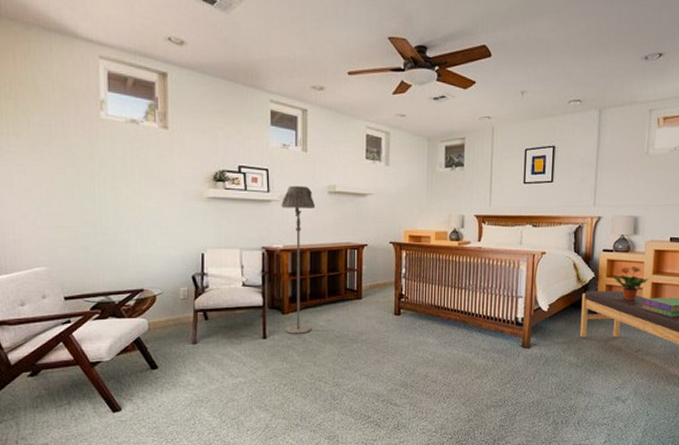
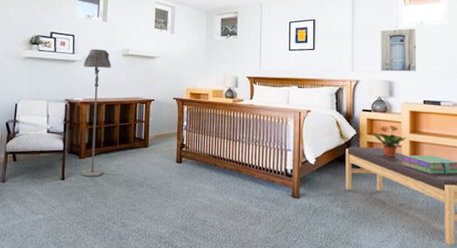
wall art: none [625,154,668,206] -> present [380,28,416,72]

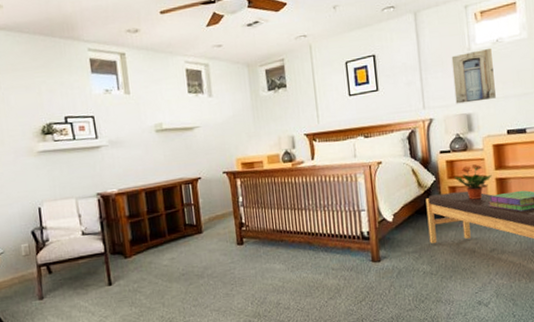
floor lamp: present [80,49,112,177] -> none [110,127,156,278]

